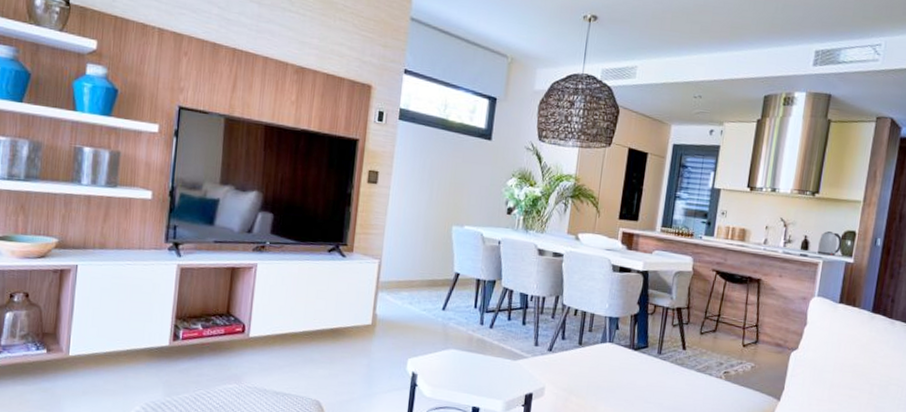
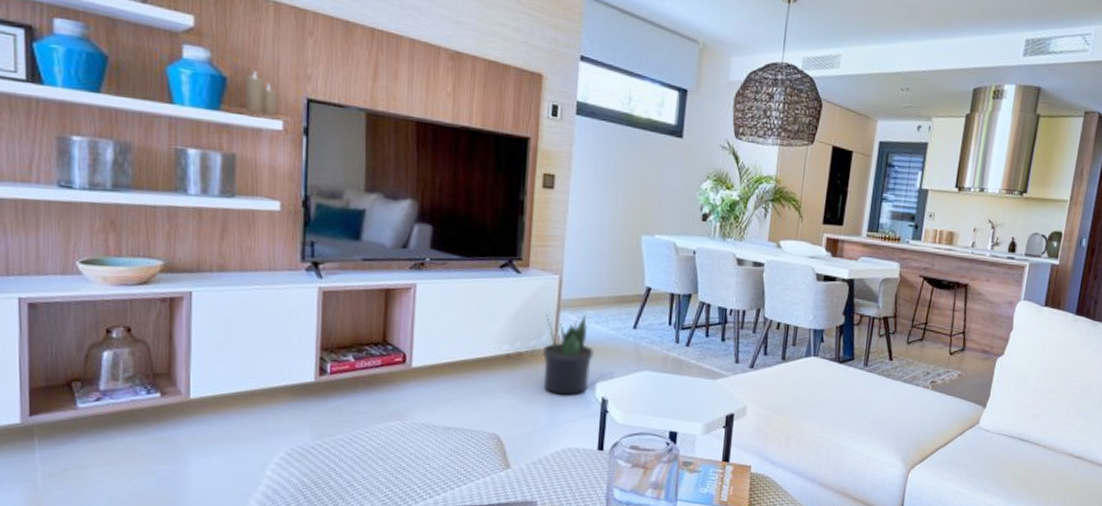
candle: none [131,84,157,122] -> present [245,71,279,118]
planter: none [360,294,406,369] -> present [543,314,594,395]

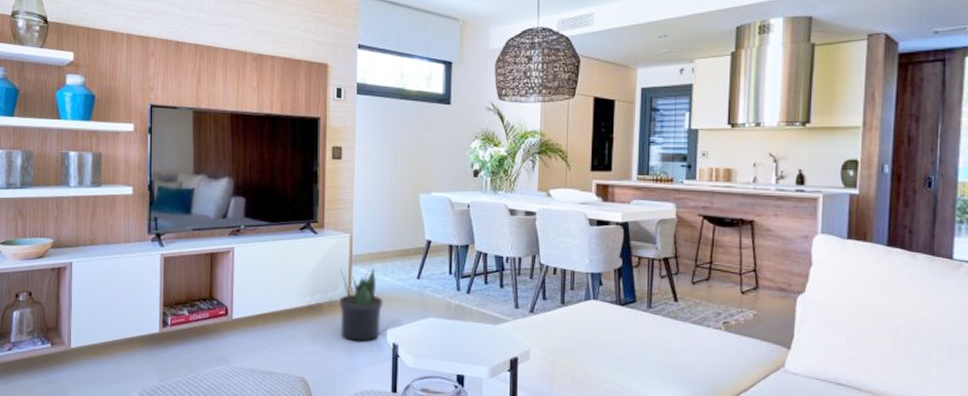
candle: present [245,71,279,118] -> none [107,88,131,122]
kettle: present [1024,232,1049,258] -> none [816,163,843,188]

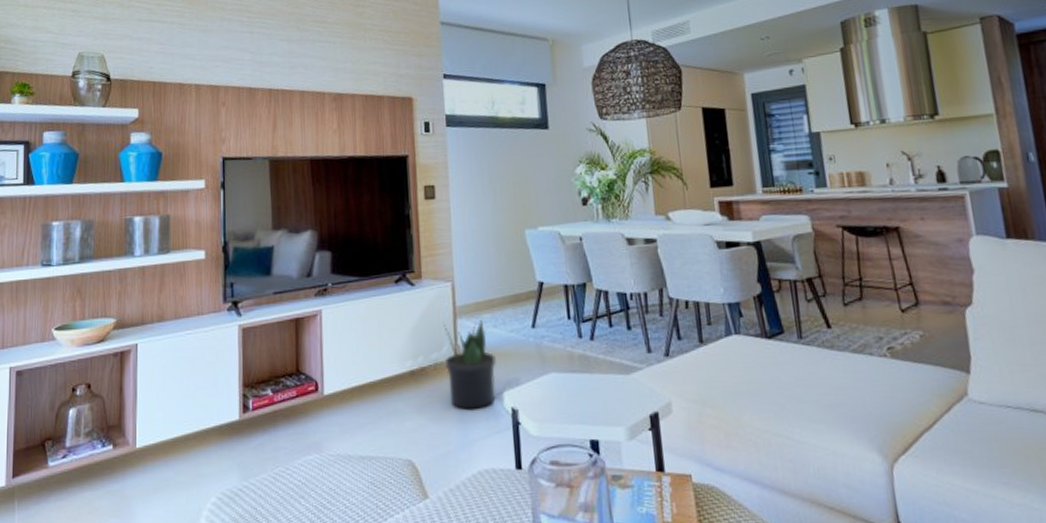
kettle: none [816,163,843,188] -> present [956,155,987,185]

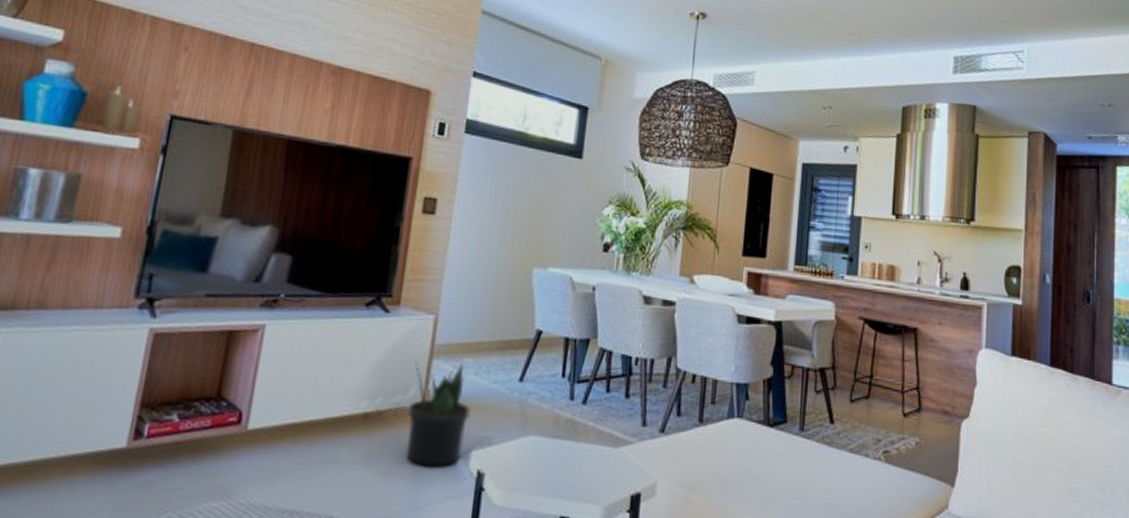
candle: none [175,143,201,179] -> present [102,86,141,136]
kettle: present [956,155,987,185] -> none [980,267,1007,297]

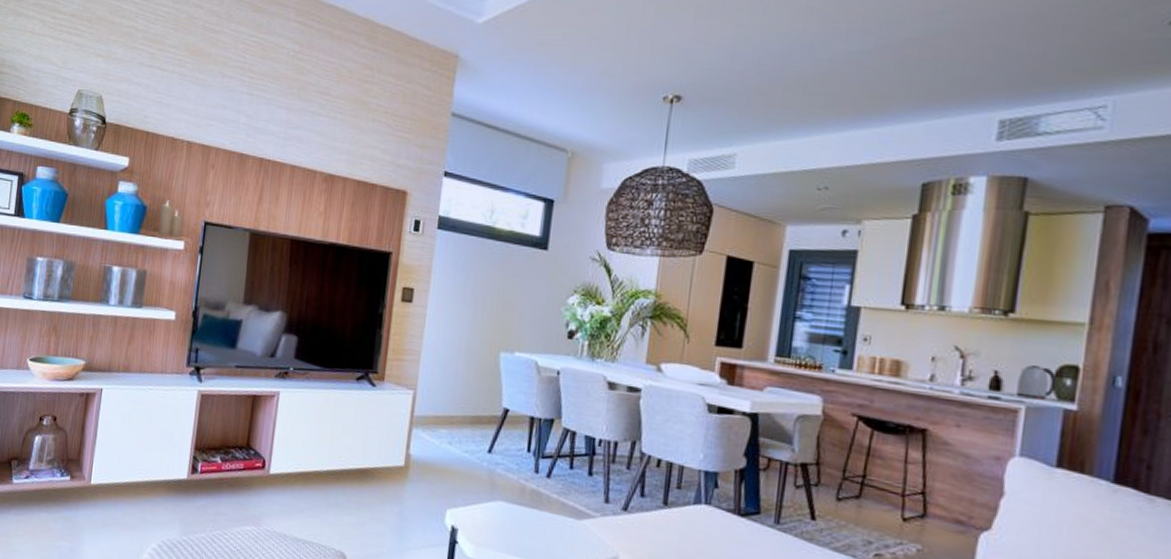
planter: present [405,363,470,467] -> none [391,430,445,520]
kettle: none [980,267,1007,297] -> present [1016,365,1057,400]

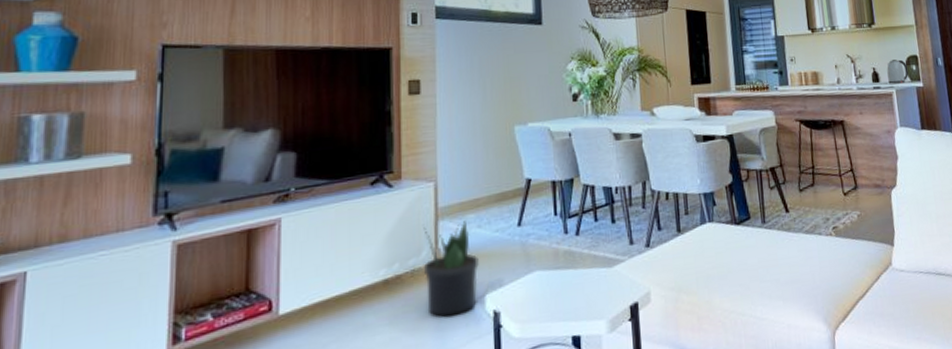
candle: present [158,200,184,239] -> none [97,26,133,70]
planter: none [391,430,445,520] -> present [423,219,479,317]

